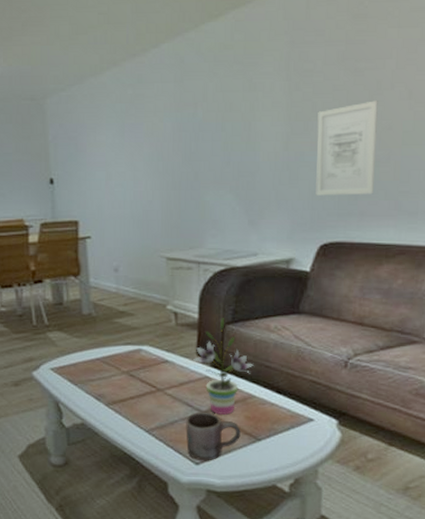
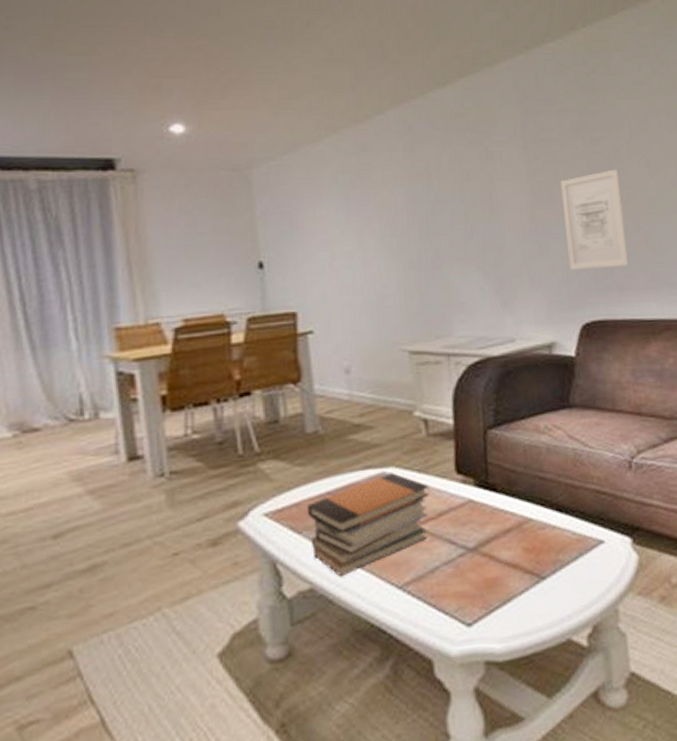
book stack: none [81,350,175,418] -> present [306,472,430,577]
mug: present [186,412,241,461] -> none [450,549,520,620]
potted plant: present [192,318,254,416] -> none [451,421,526,551]

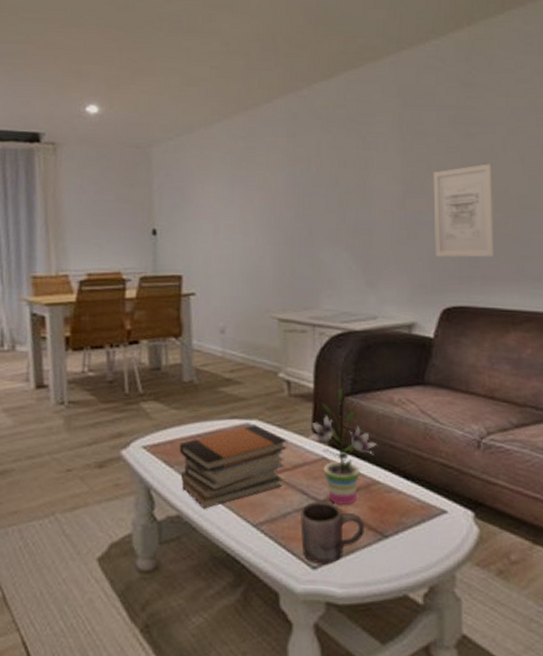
mug: none [450,549,520,620] -> present [300,501,364,564]
potted plant: none [451,421,526,551] -> present [307,388,377,506]

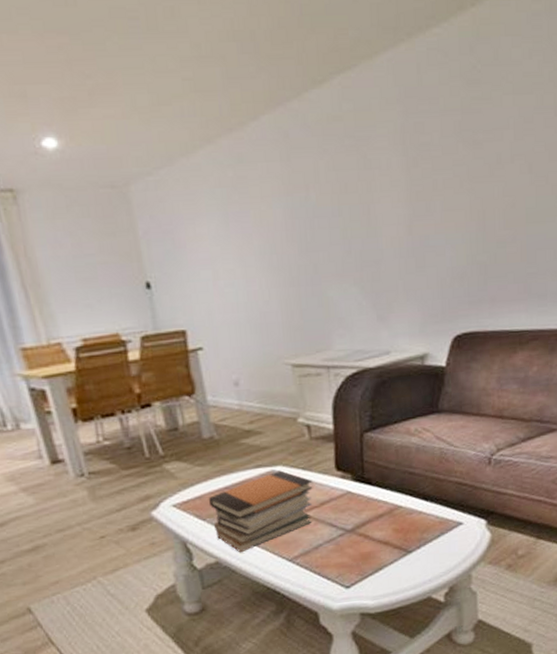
mug: present [300,501,364,564] -> none [331,530,390,583]
potted plant: present [307,388,377,506] -> none [331,426,397,532]
wall art: present [433,164,494,258] -> none [439,175,502,283]

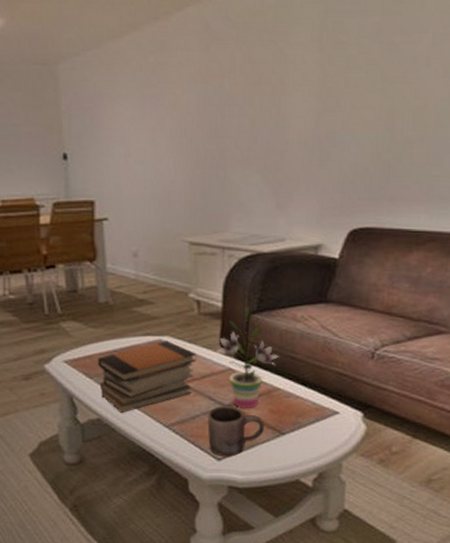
potted plant: none [331,426,397,532] -> present [215,307,279,409]
mug: none [331,530,390,583] -> present [207,405,264,457]

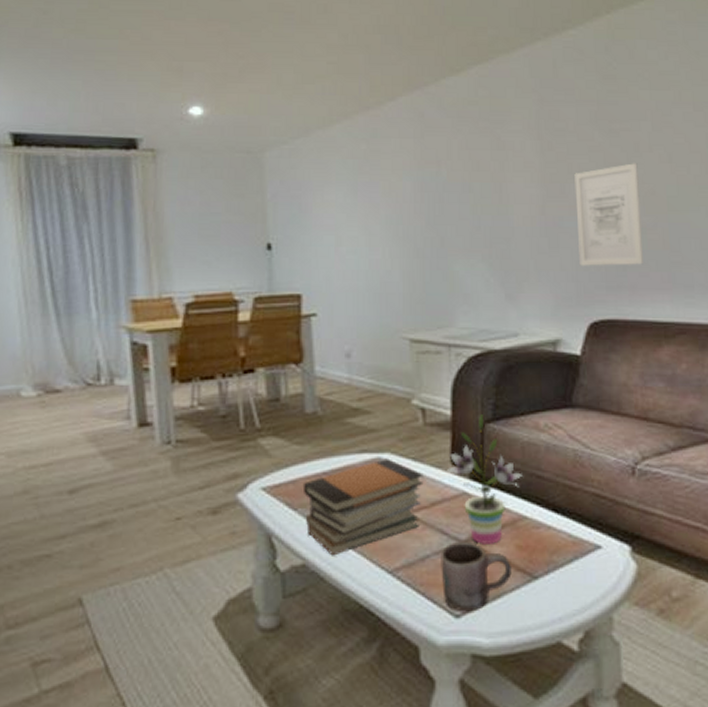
wall art: none [346,77,413,179] -> present [574,163,643,266]

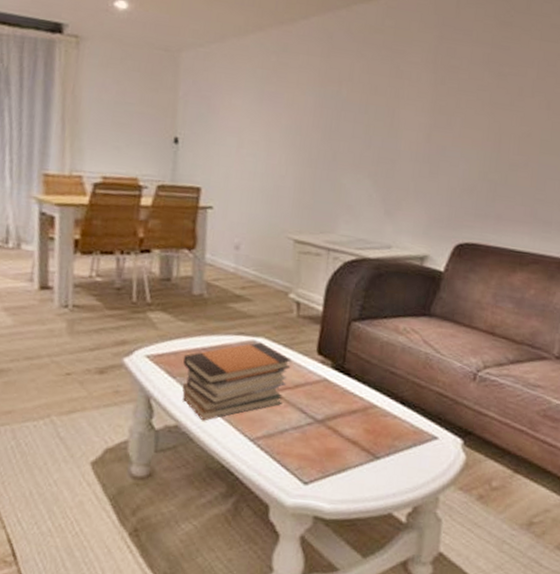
mug: present [441,541,512,612] -> none [295,420,358,481]
potted plant: present [446,414,522,546] -> none [311,313,378,426]
wall art: present [574,163,643,266] -> none [454,105,519,199]

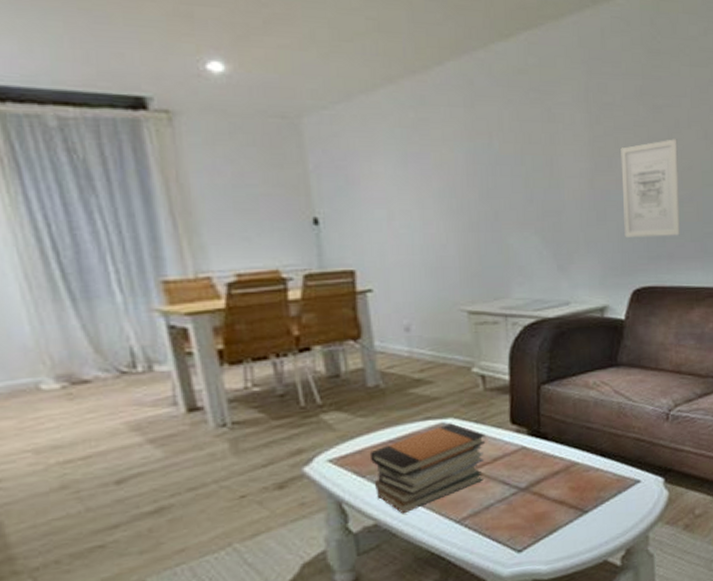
wall art: none [454,105,519,199] -> present [621,139,680,237]

